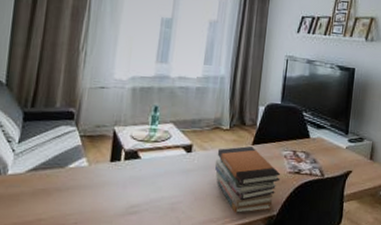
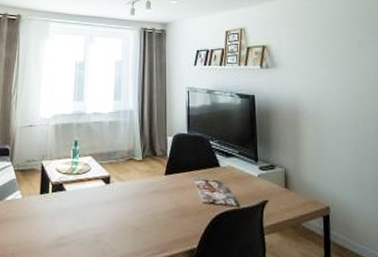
book stack: present [214,146,281,213] -> none [132,177,196,246]

